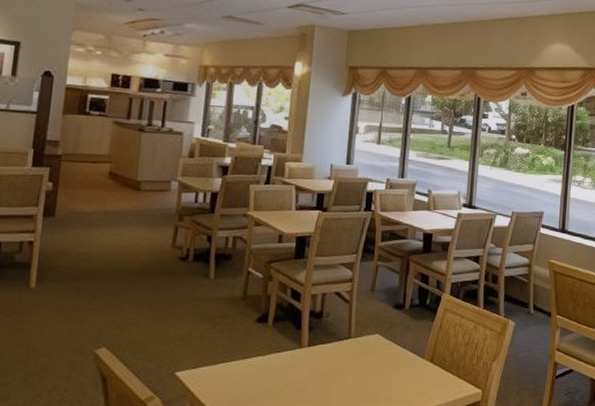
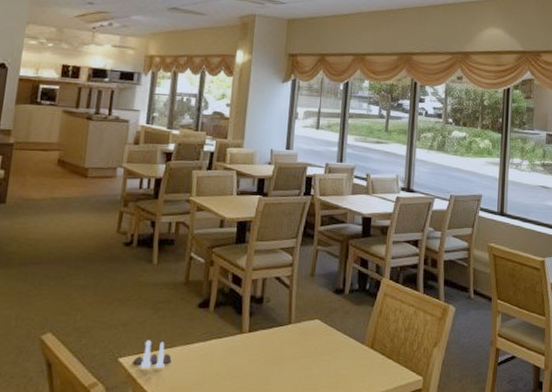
salt and pepper shaker set: none [189,354,230,382] -> present [132,340,172,369]

